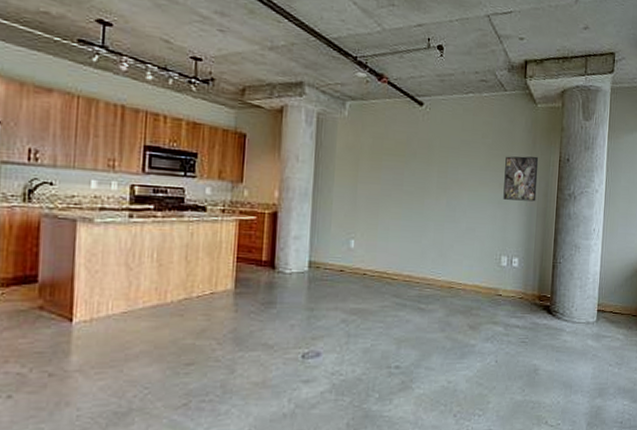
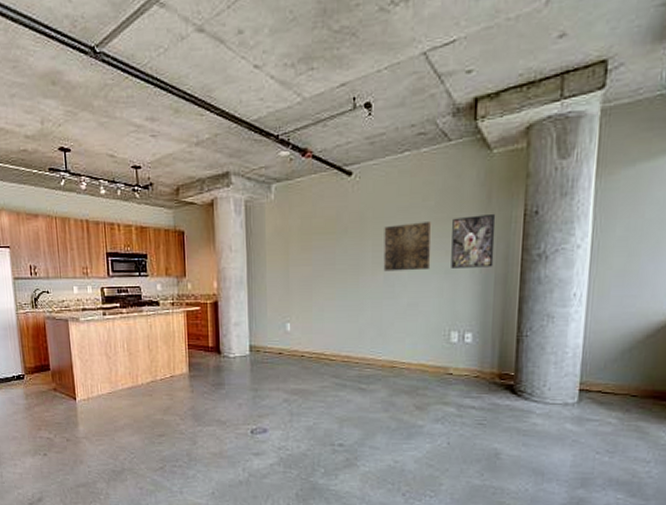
wall art: none [446,155,489,199] -> present [383,222,432,272]

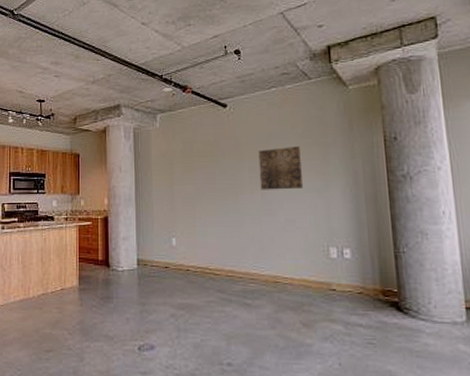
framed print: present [451,213,496,268] -> none [320,139,362,188]

